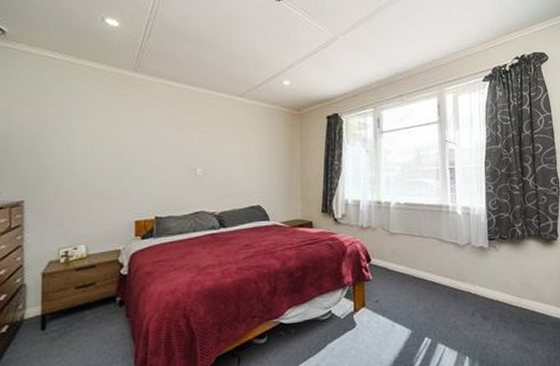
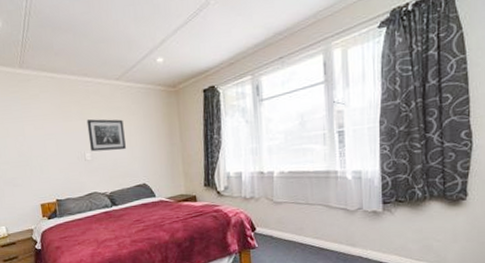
wall art: none [202,133,242,168] -> present [86,119,126,152]

